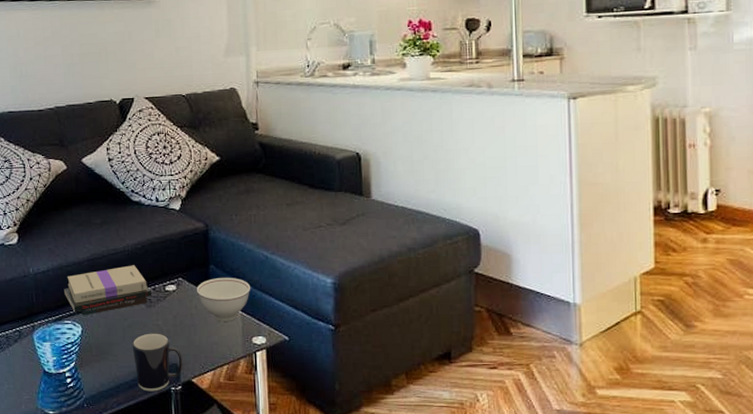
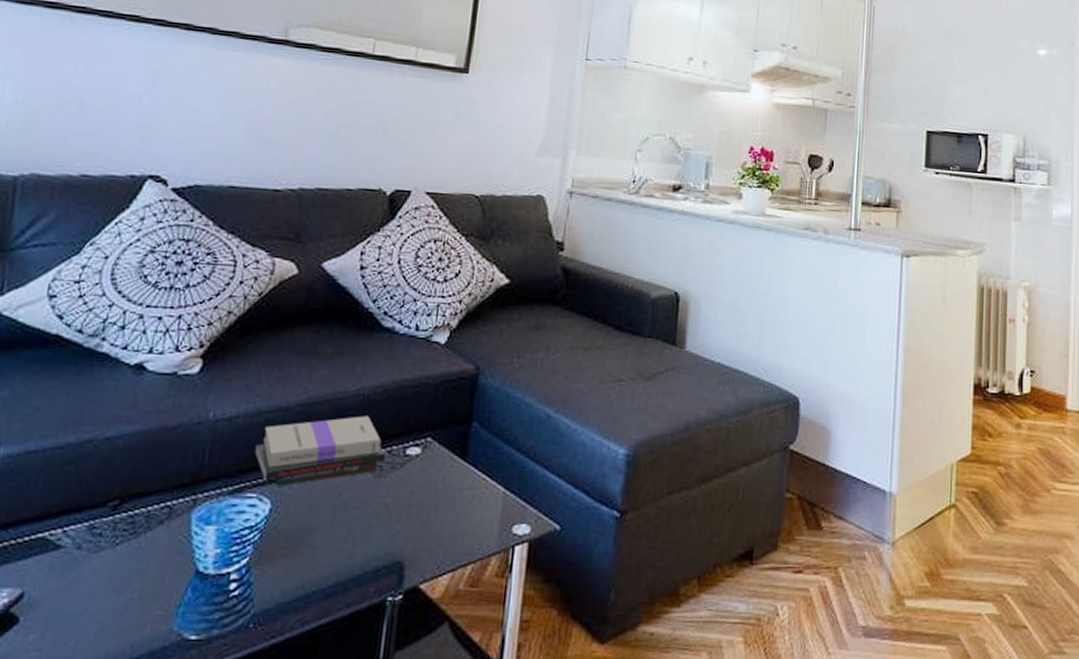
mug: present [132,333,183,392] -> none [339,515,412,604]
bowl: present [196,278,251,322] -> none [448,440,523,502]

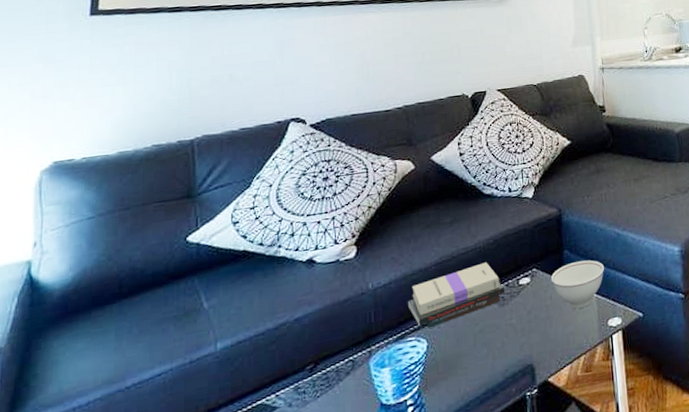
bowl: none [448,440,523,502] -> present [551,260,605,309]

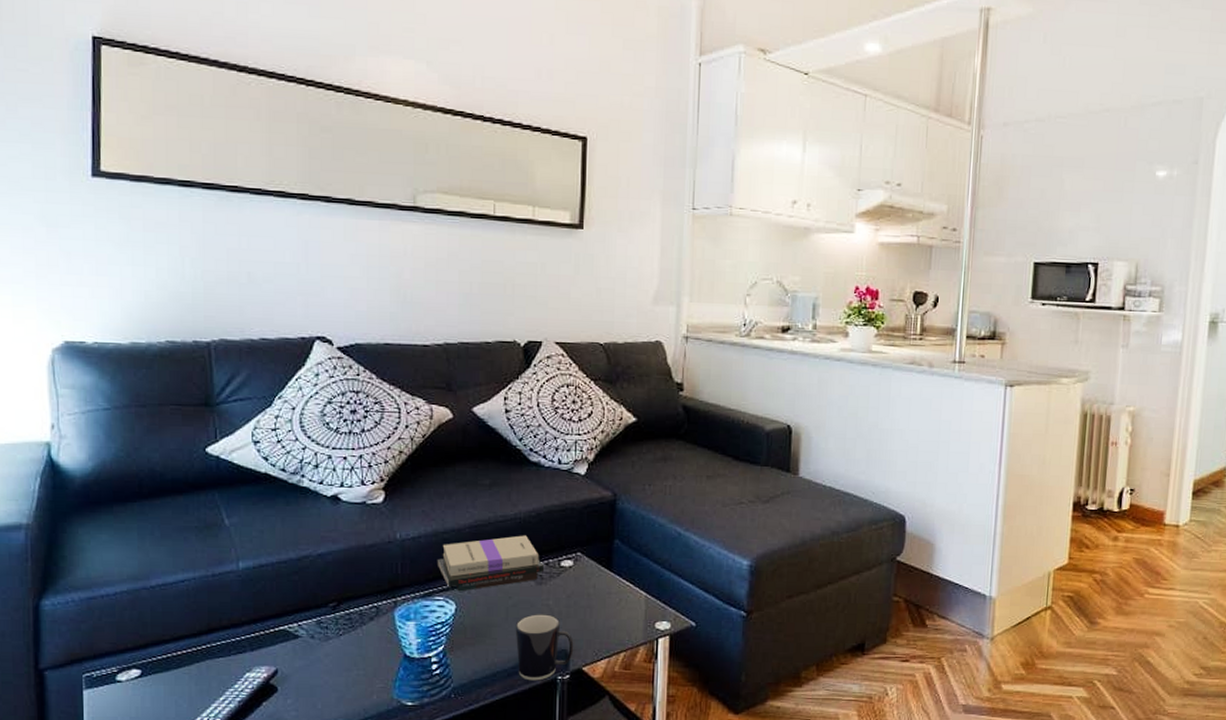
mug: none [483,332,539,404] -> present [515,614,574,681]
bowl: present [551,260,605,309] -> none [596,554,659,604]

